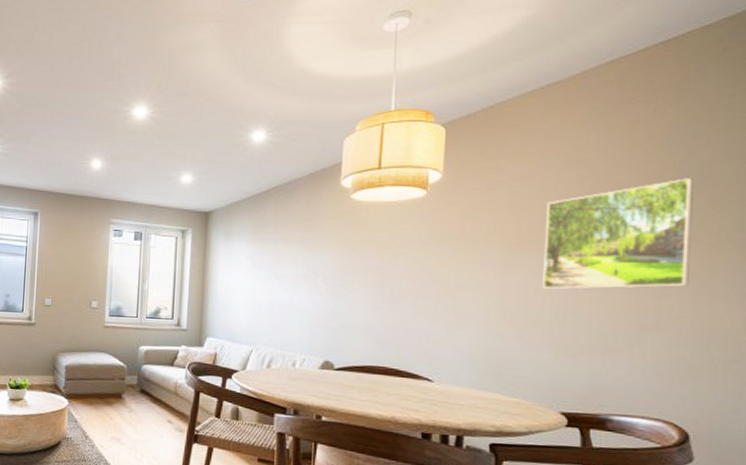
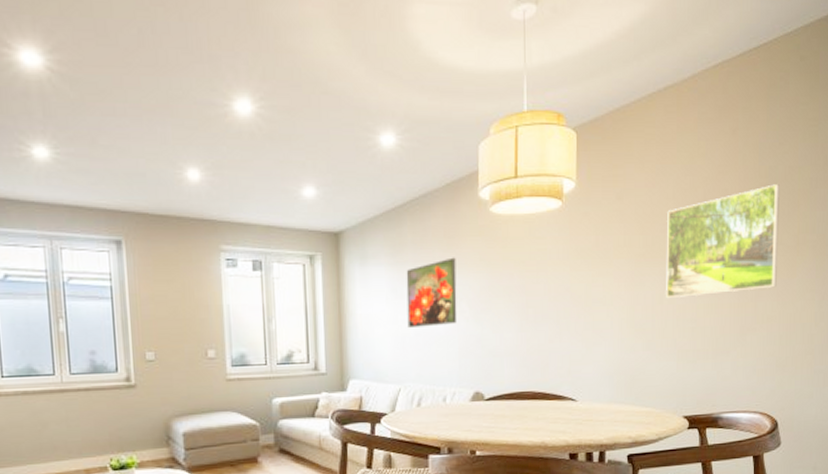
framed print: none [264,237,314,298] -> present [406,257,457,327]

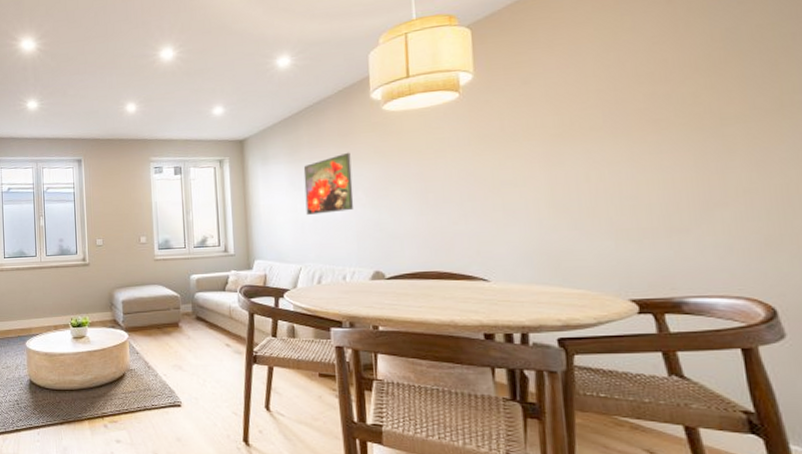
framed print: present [666,184,779,299] -> none [587,45,754,177]

